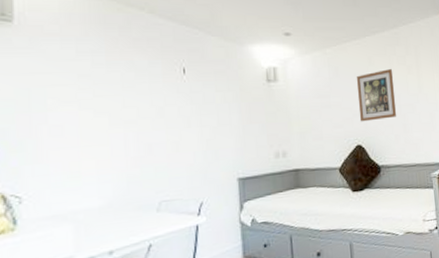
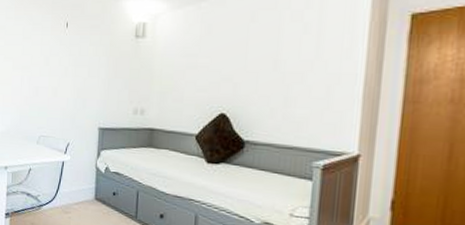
wall art: present [356,68,397,122] -> none [228,26,281,88]

